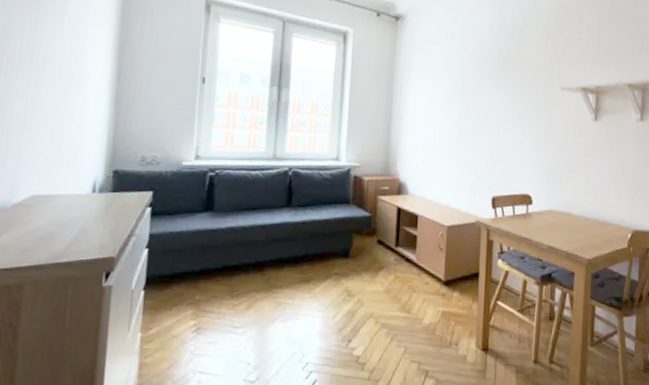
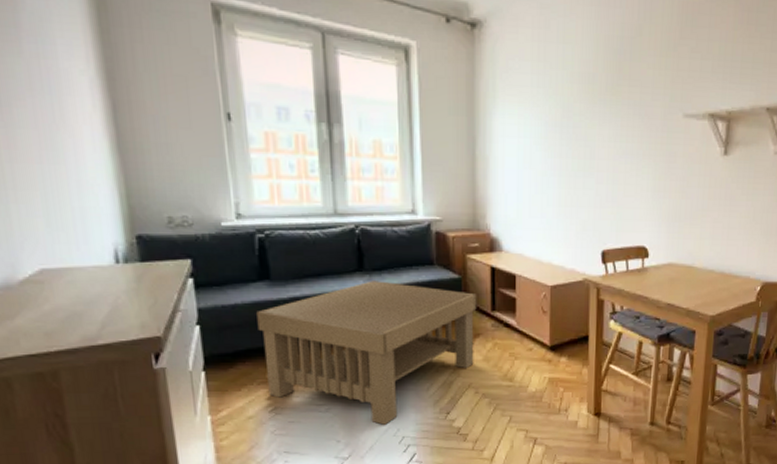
coffee table: none [195,215,384,350] -> present [256,281,477,425]

